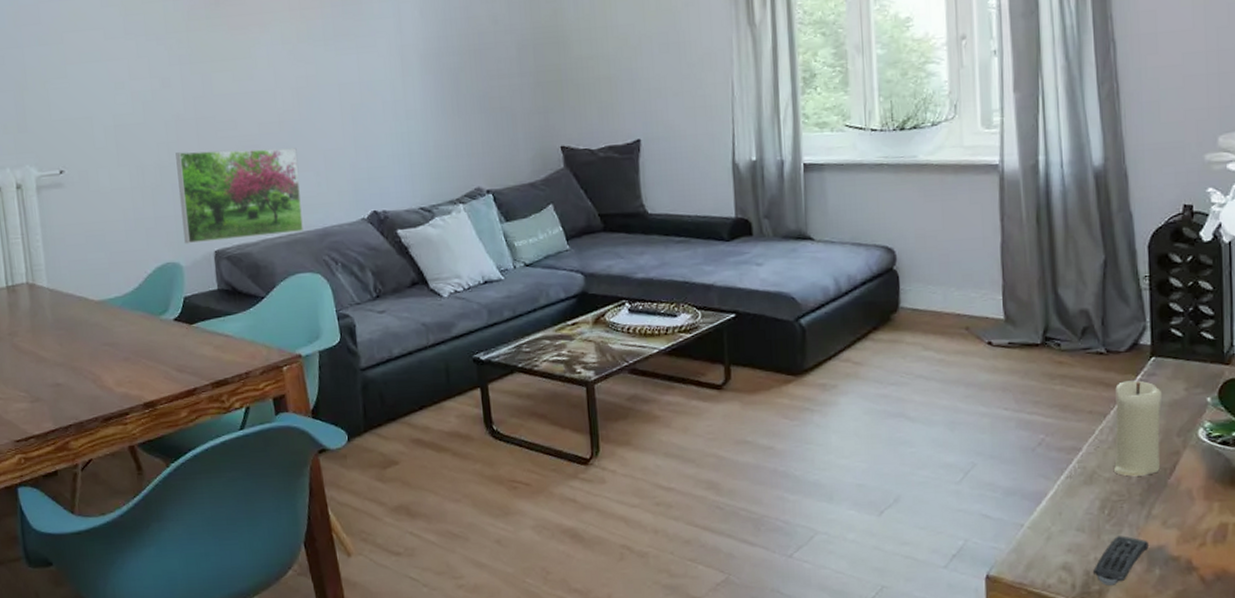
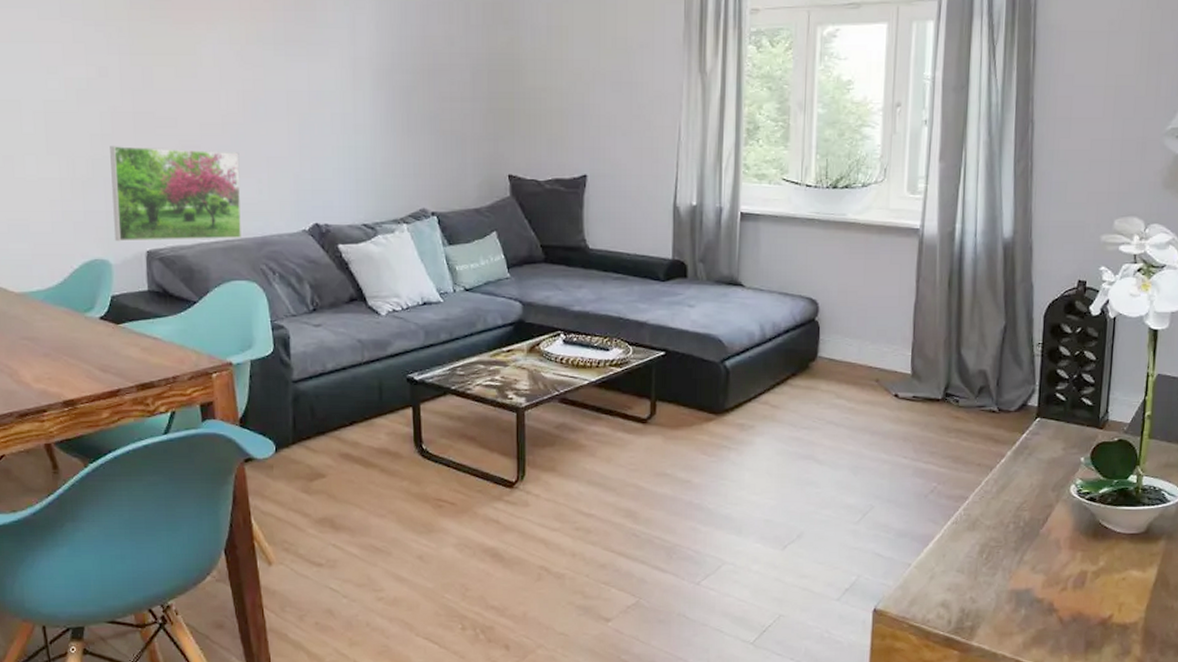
remote control: present [1092,536,1149,586] -> none [967,578,1018,622]
candle: present [1114,380,1163,477] -> none [995,438,1043,525]

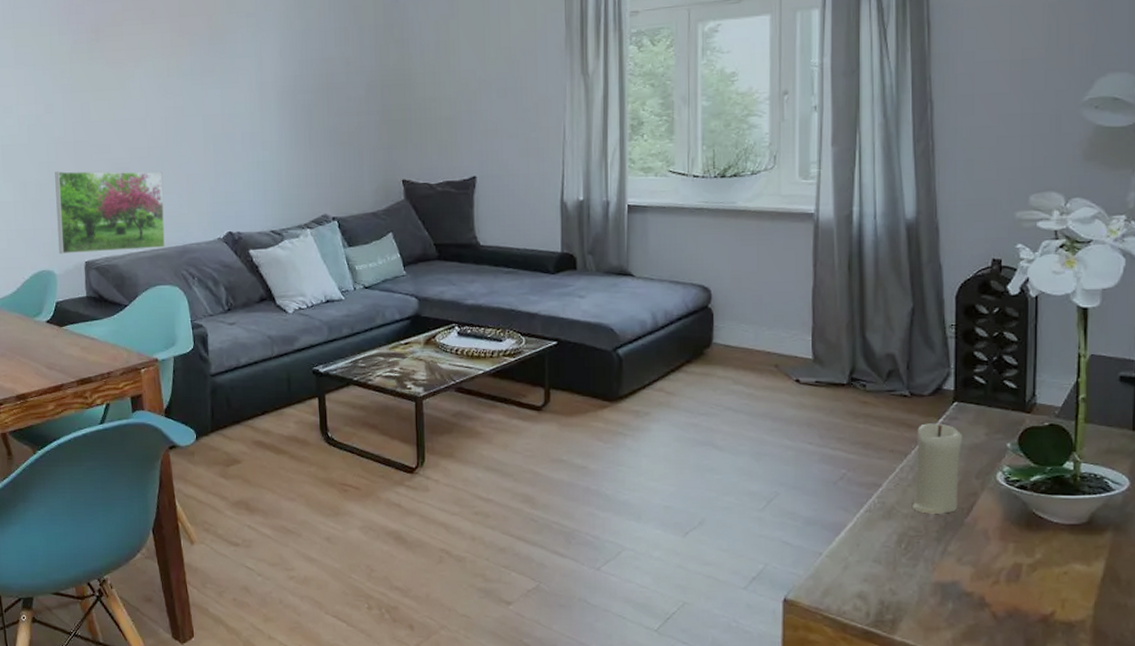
candle: none [995,438,1043,525] -> present [913,423,963,514]

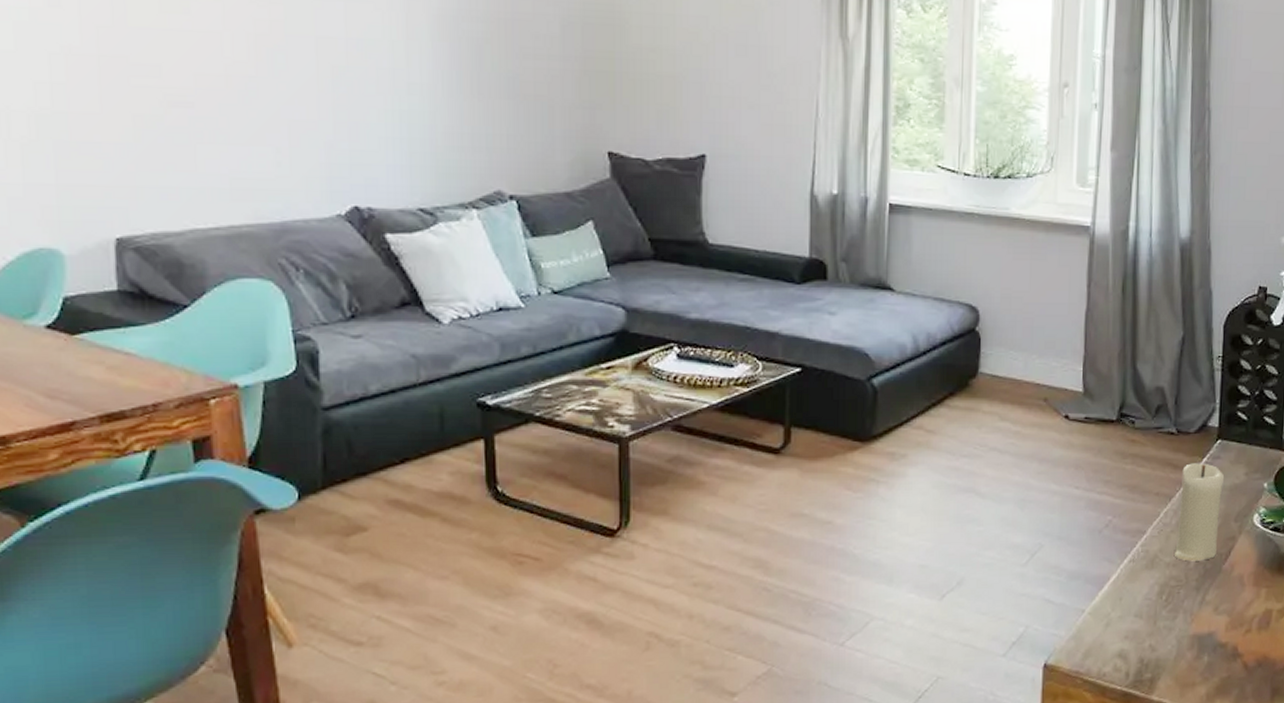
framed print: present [55,171,165,255] -> none [63,98,253,226]

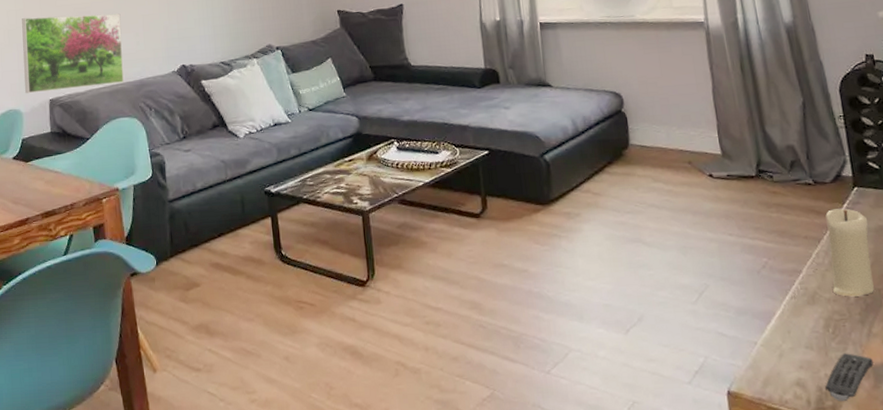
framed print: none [63,98,253,226] -> present [22,13,124,94]
remote control: none [1146,622,1200,673] -> present [824,353,873,401]

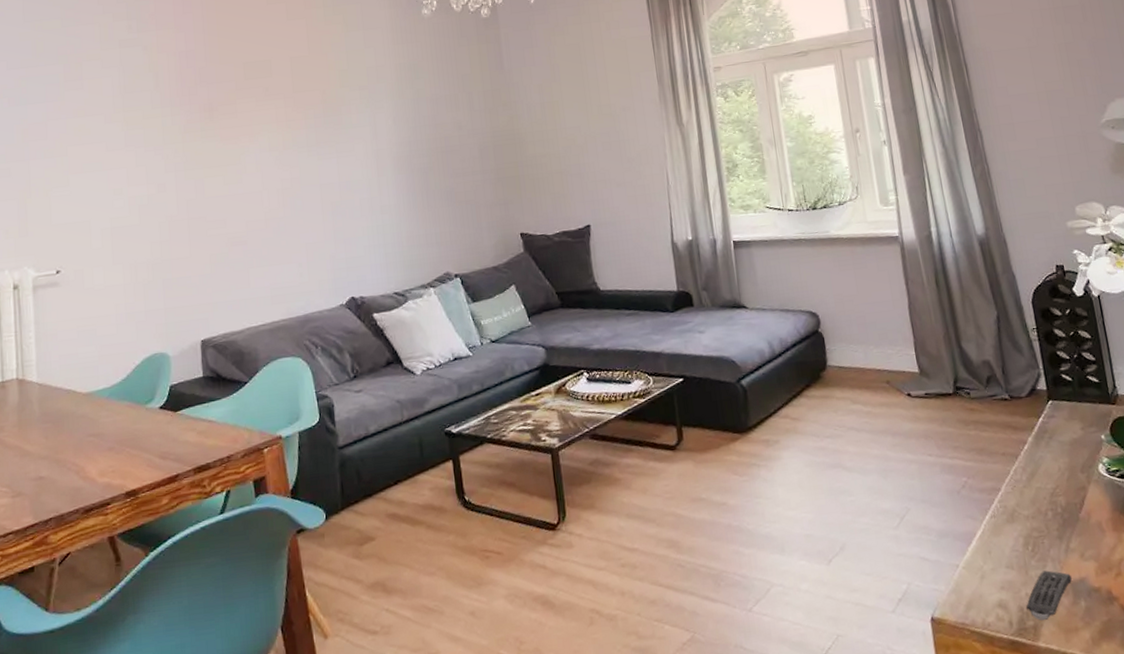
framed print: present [22,13,124,94] -> none [168,242,286,335]
candle: present [825,208,874,297] -> none [1022,422,1071,513]

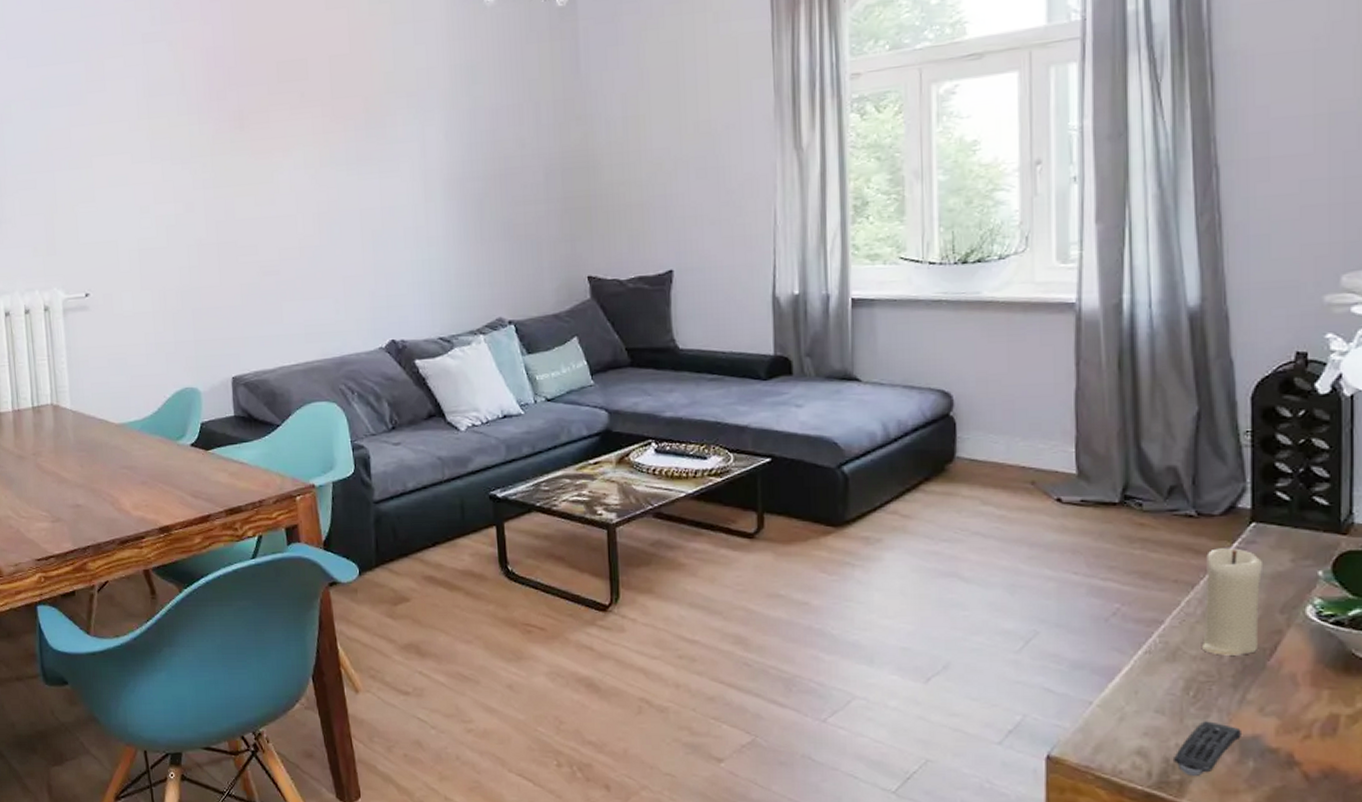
candle: none [1022,422,1071,513] -> present [1203,548,1264,655]

